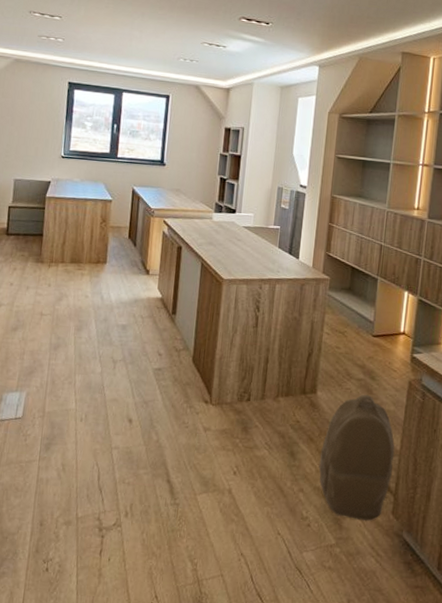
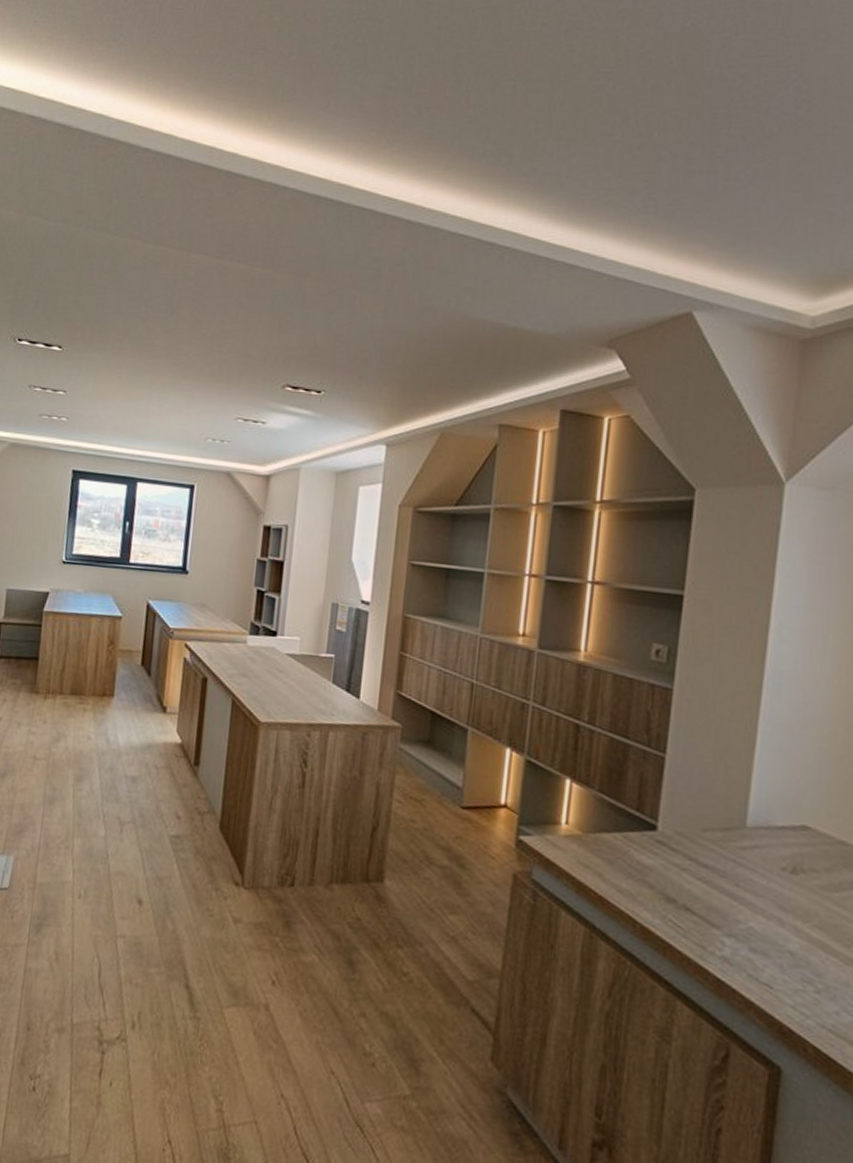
backpack: present [318,394,395,521] -> none [386,887,495,1068]

